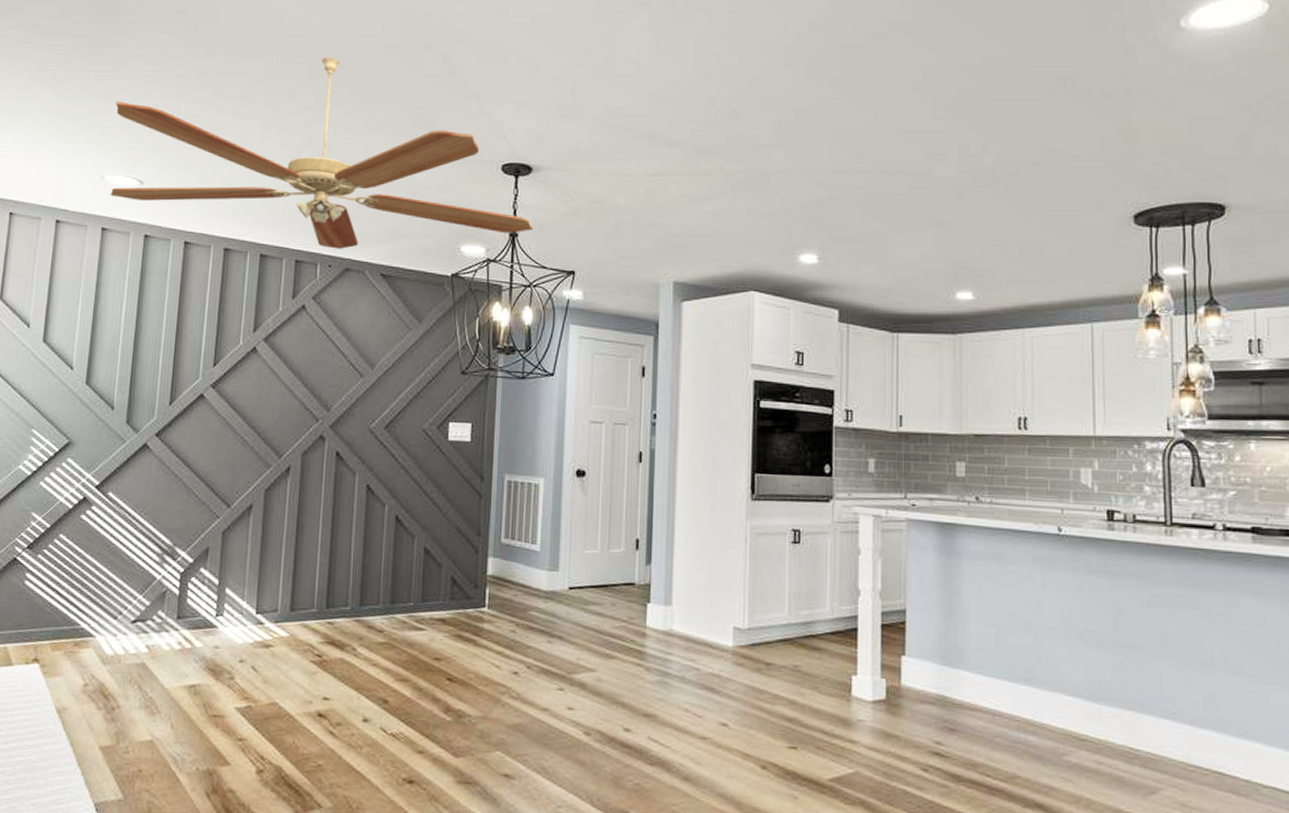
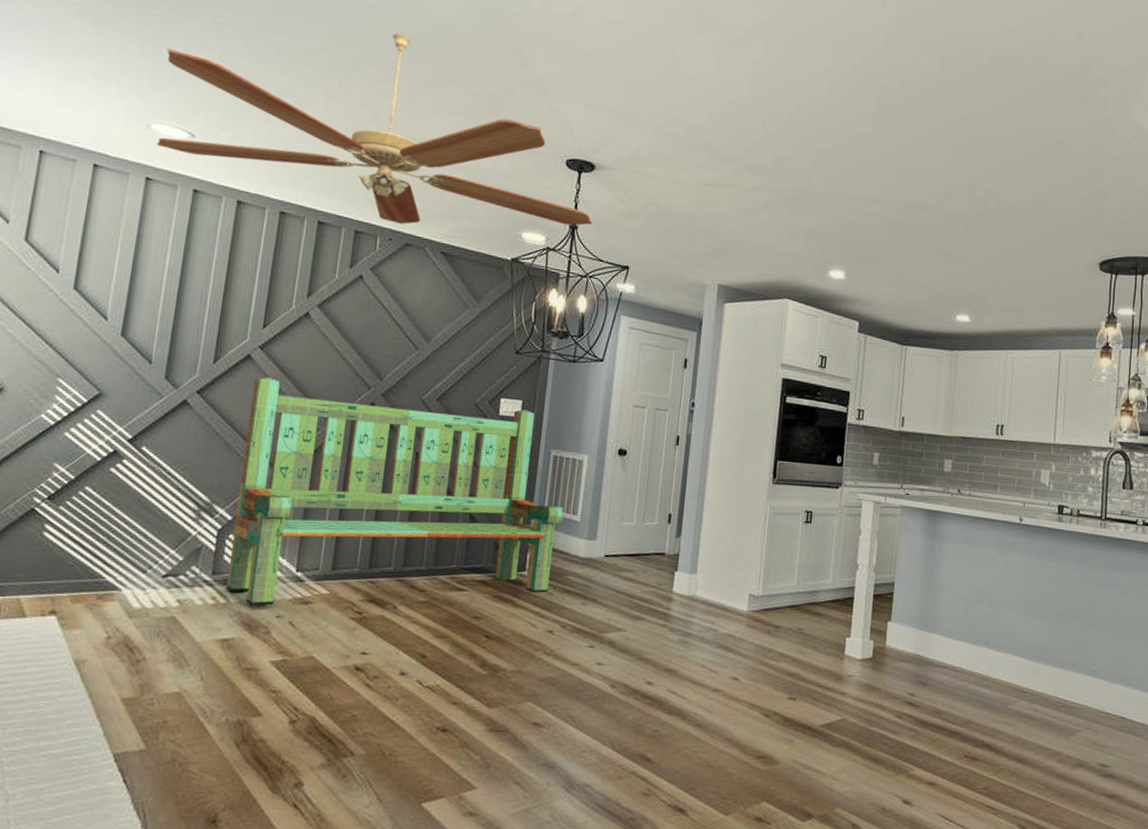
bench: none [190,416,522,651] -> present [226,377,564,606]

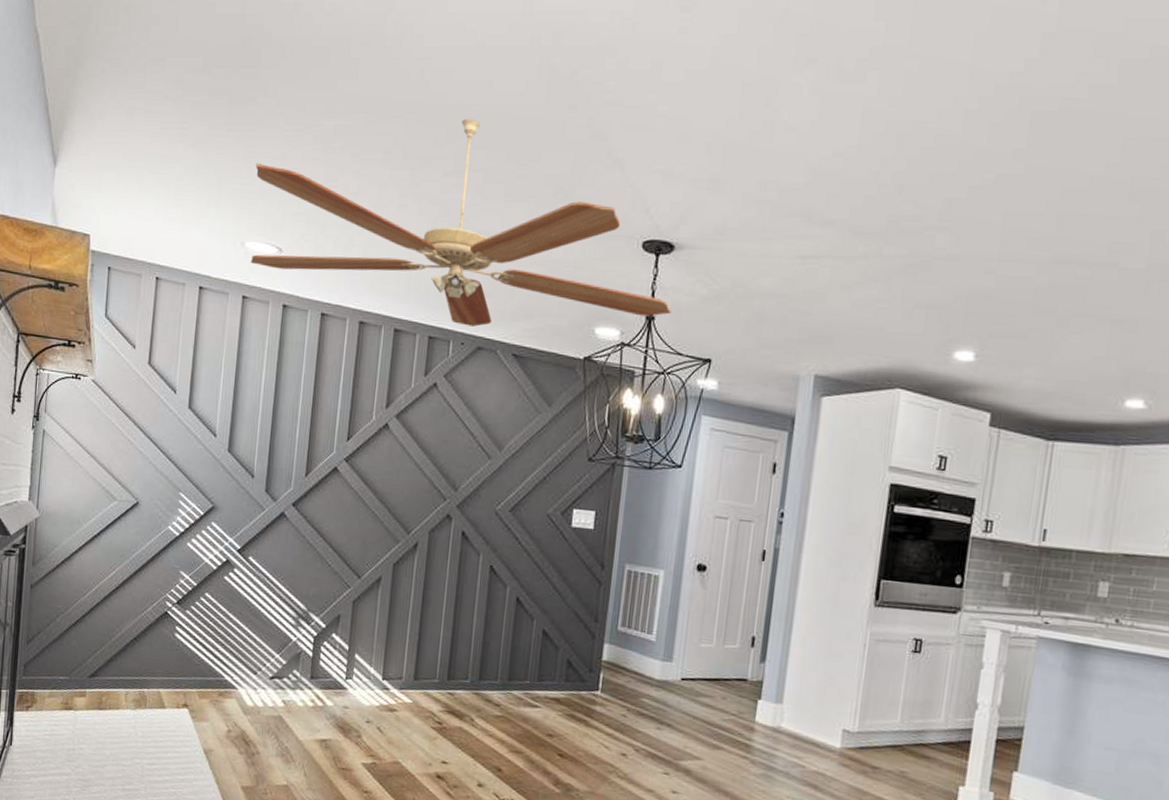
bench: present [226,377,564,606] -> none [322,489,638,715]

